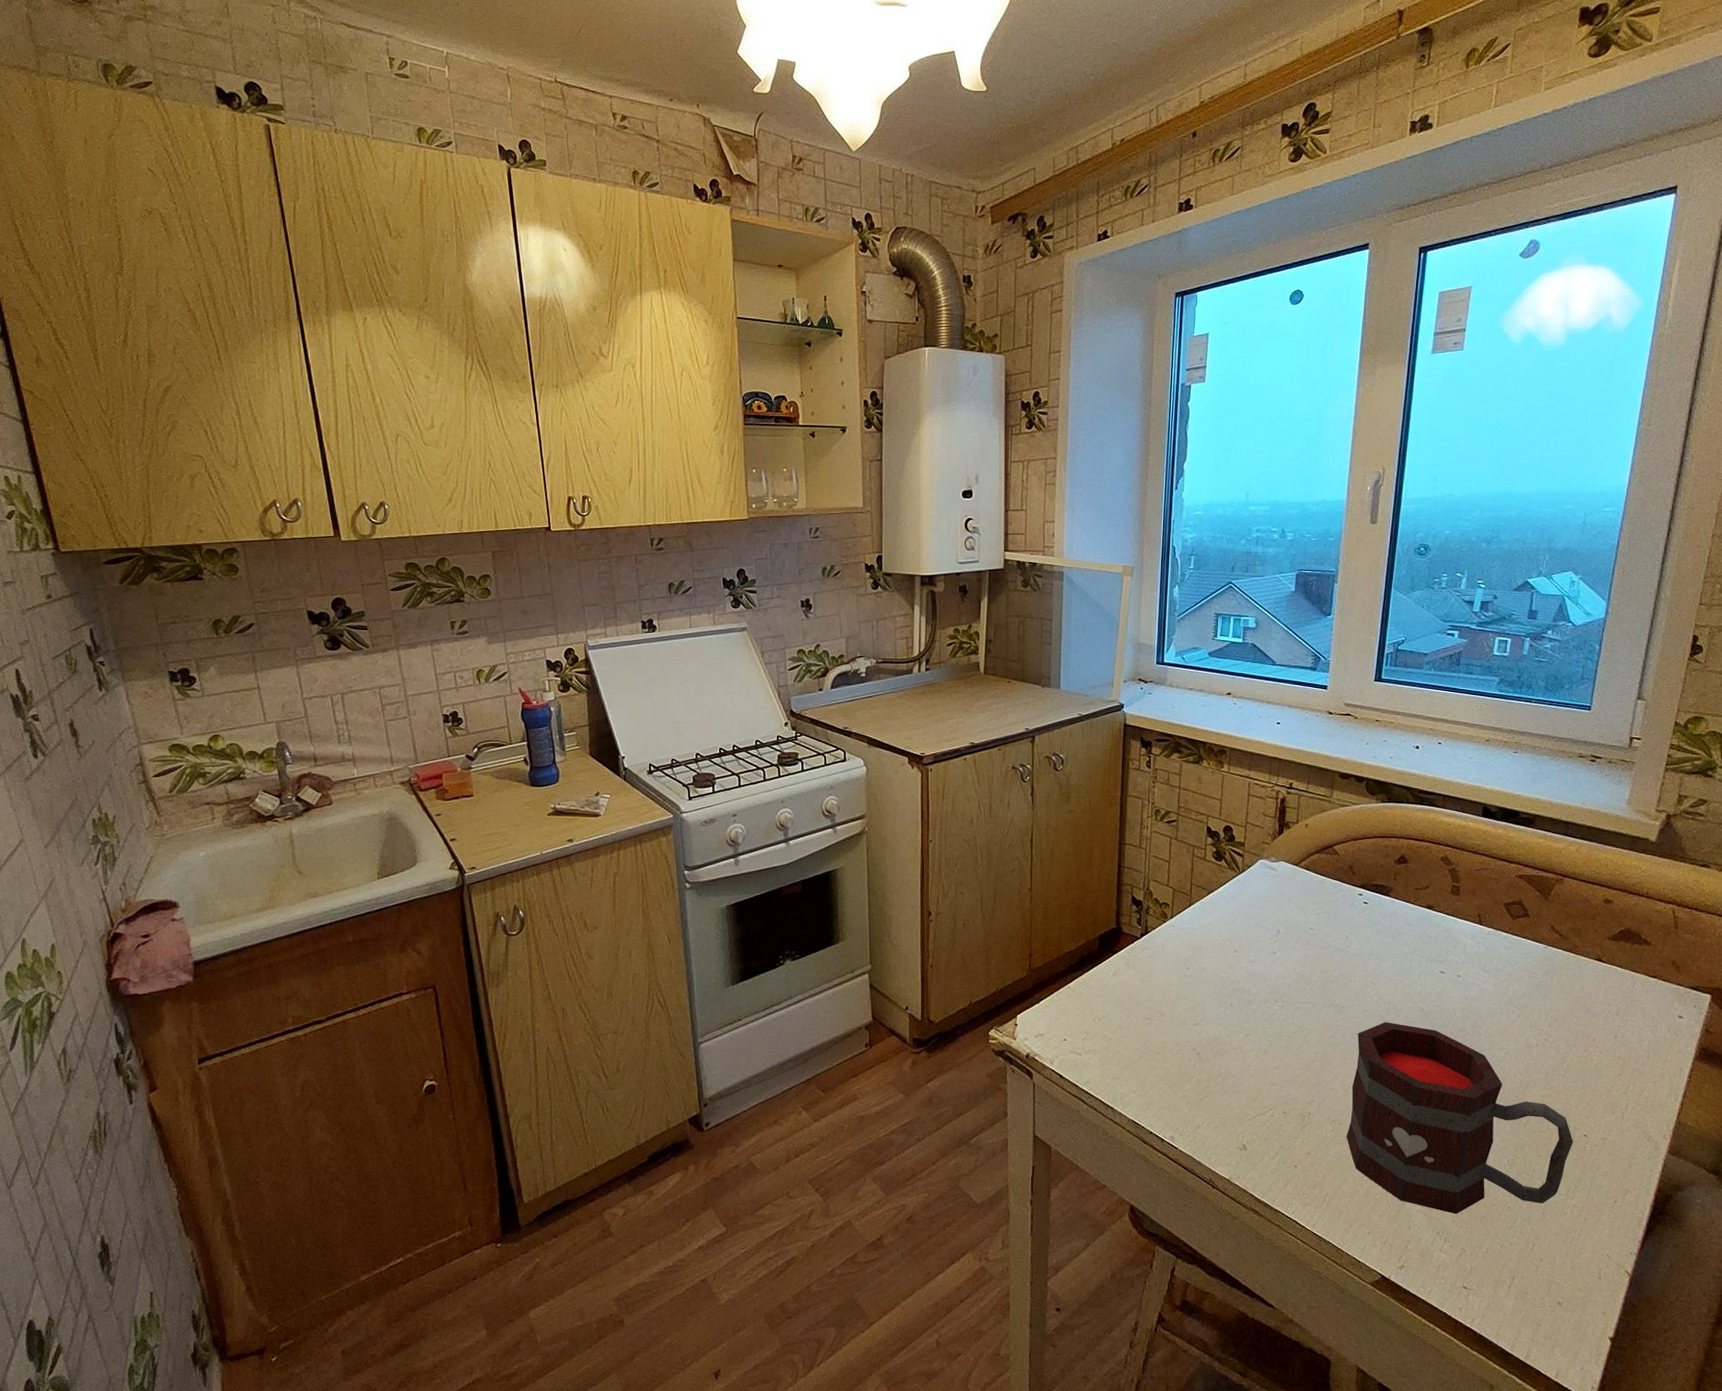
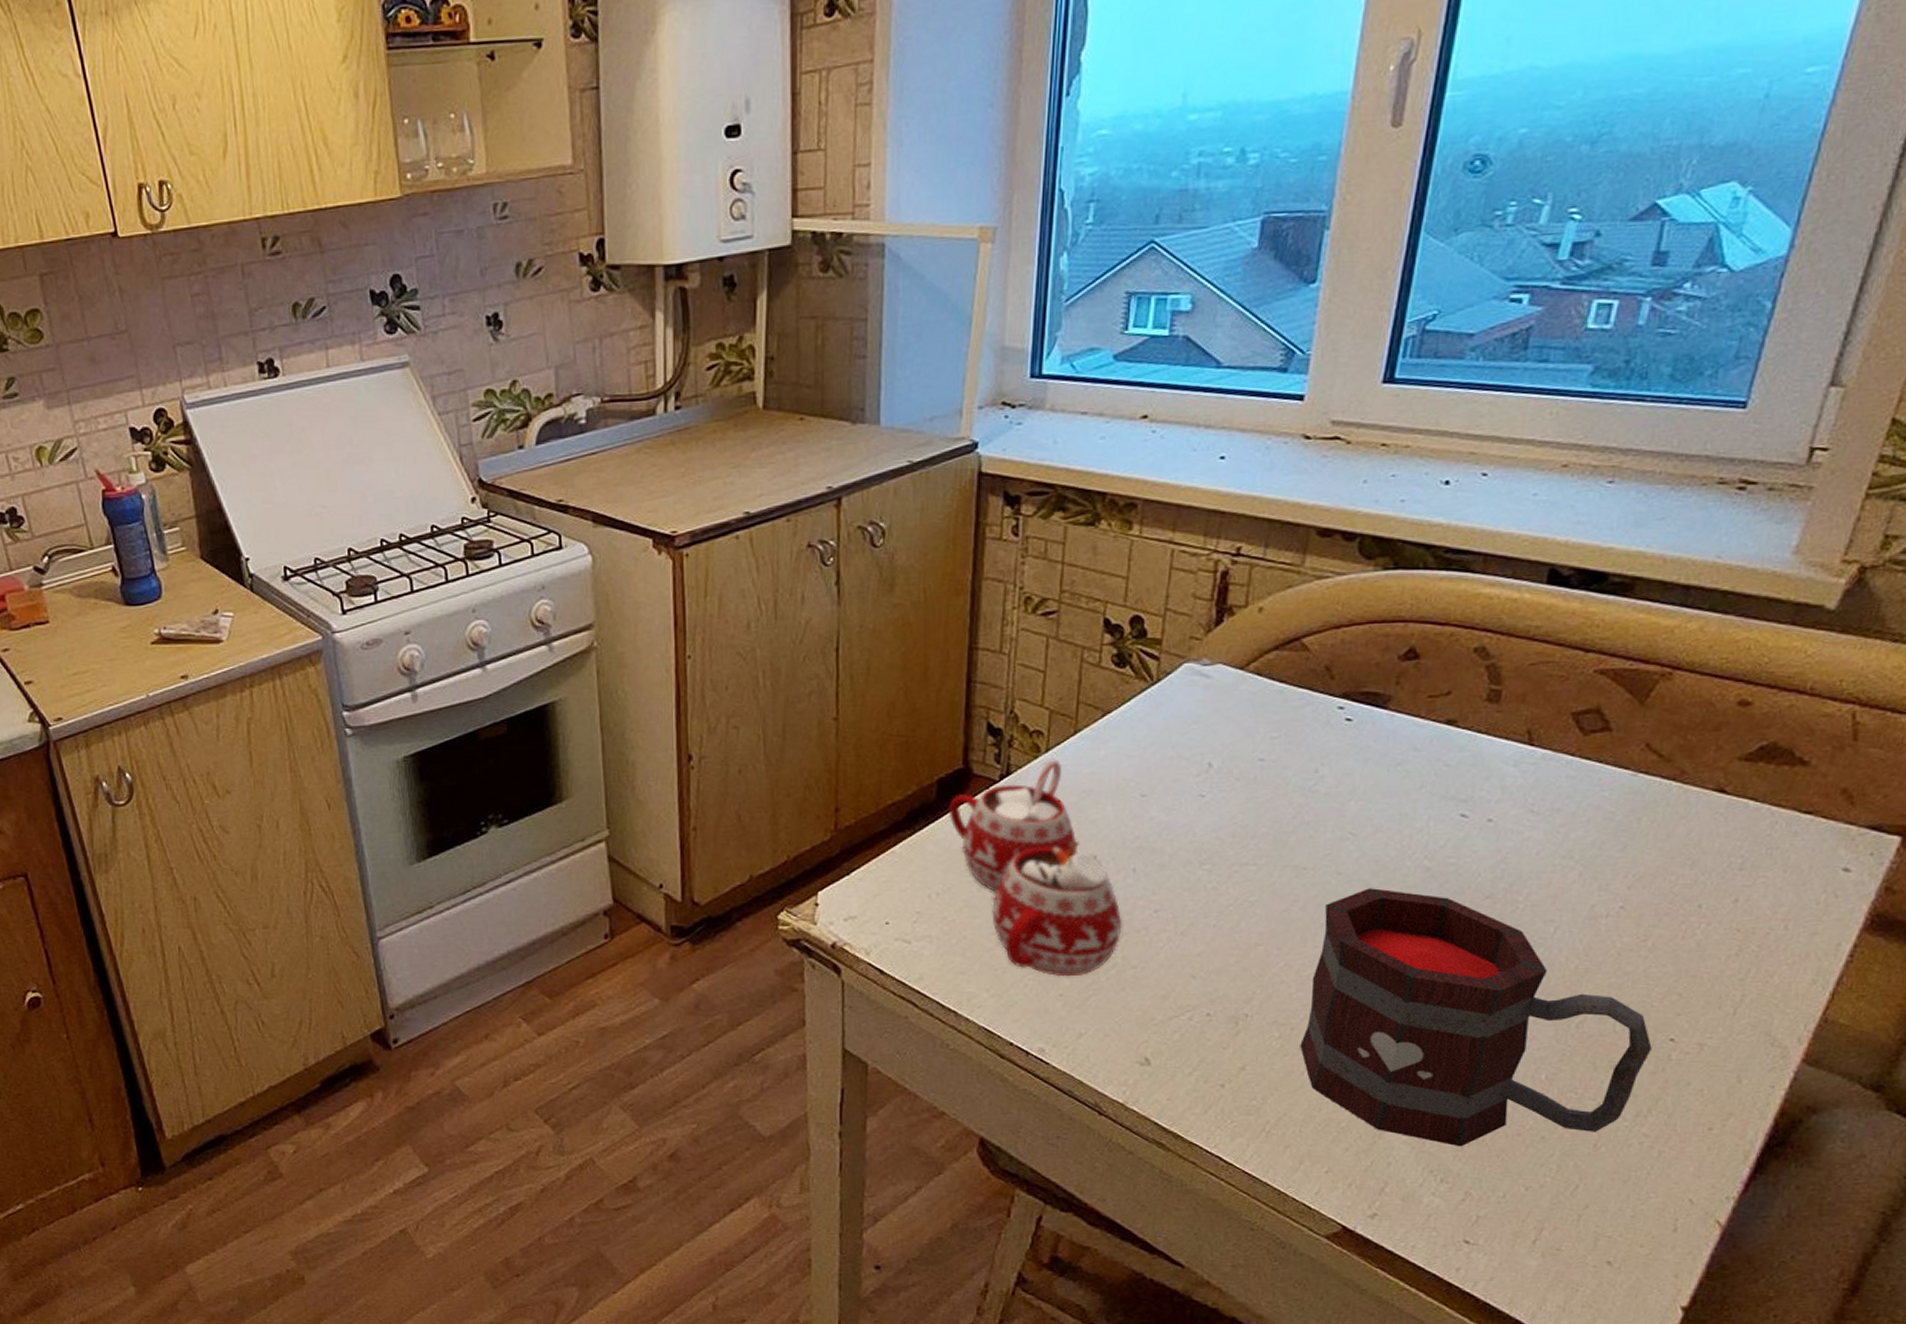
mug: none [1106,923,1225,1083] -> present [948,759,1122,977]

